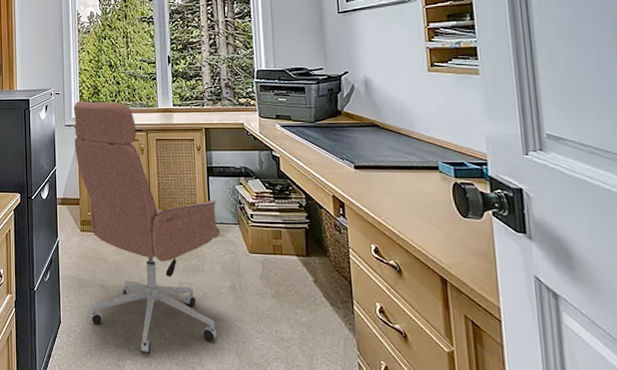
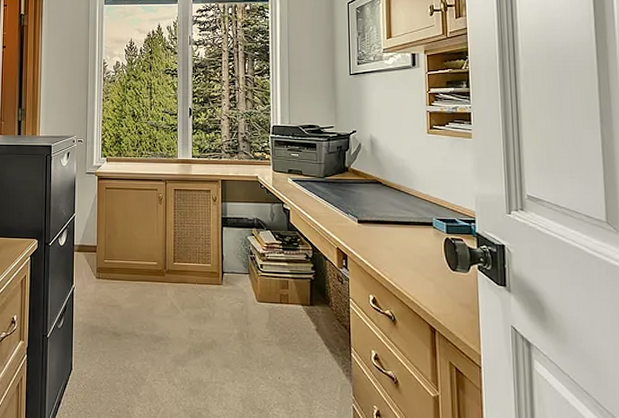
office chair: present [74,100,221,355] -> none [94,149,231,401]

